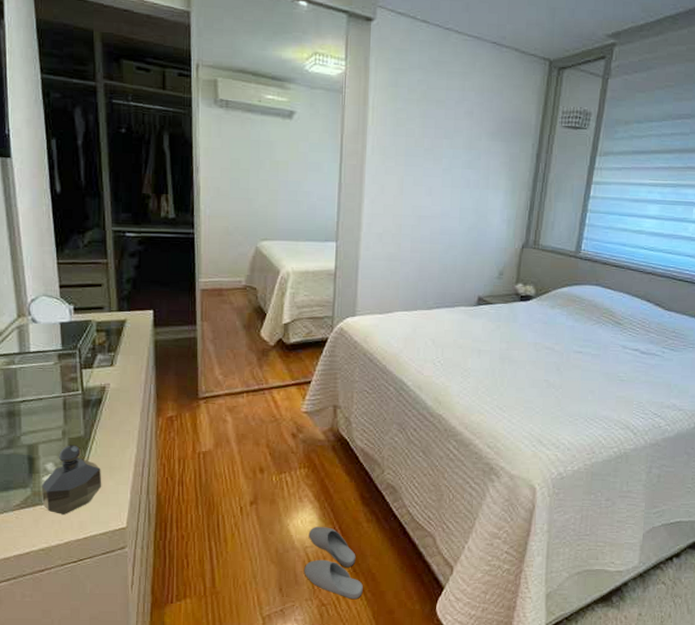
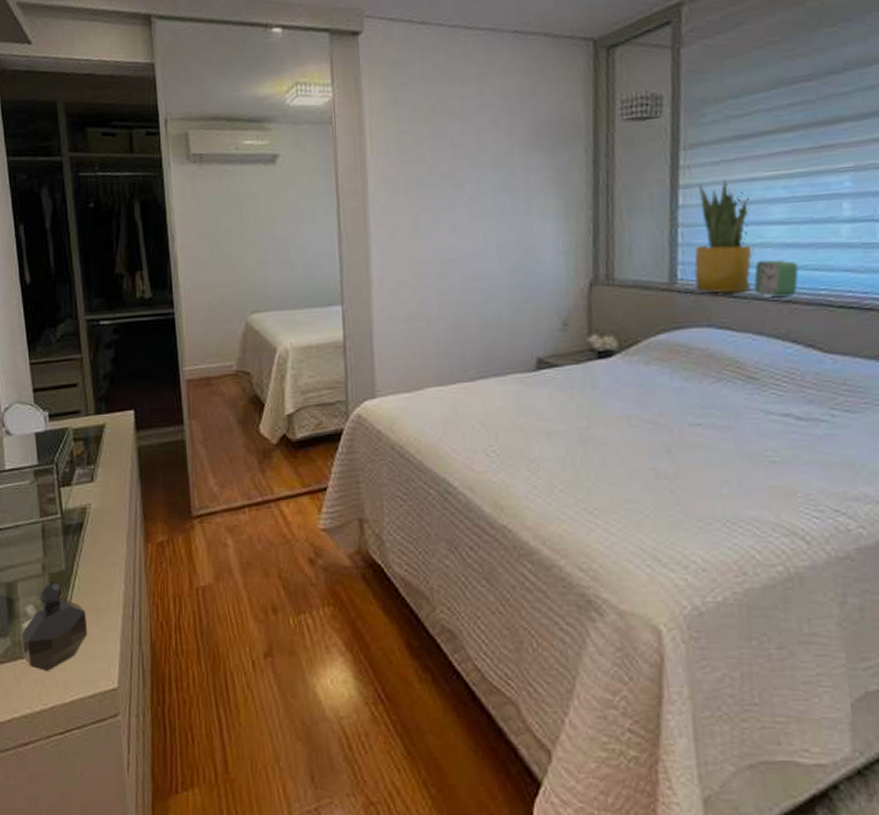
slippers: present [304,527,363,600] -> none [340,688,424,798]
planter: none [593,181,636,264] -> present [694,179,755,294]
alarm clock: none [629,243,659,270] -> present [753,260,799,298]

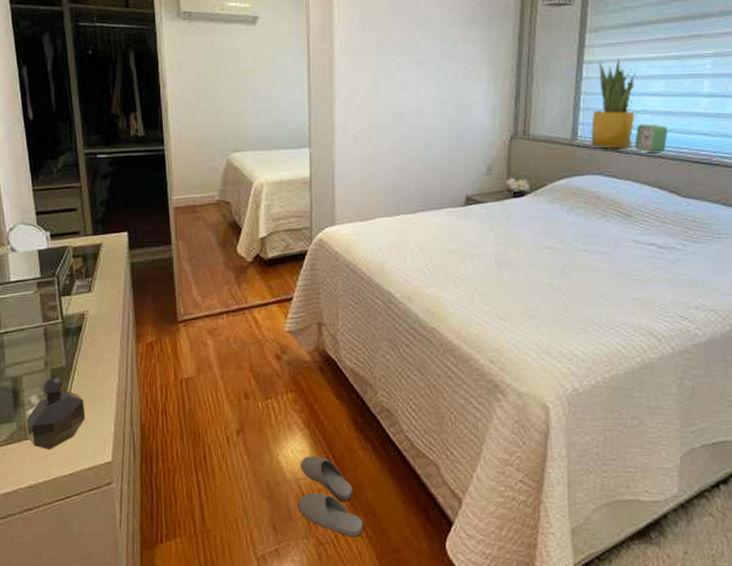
slippers: none [340,688,424,798] -> present [297,456,363,538]

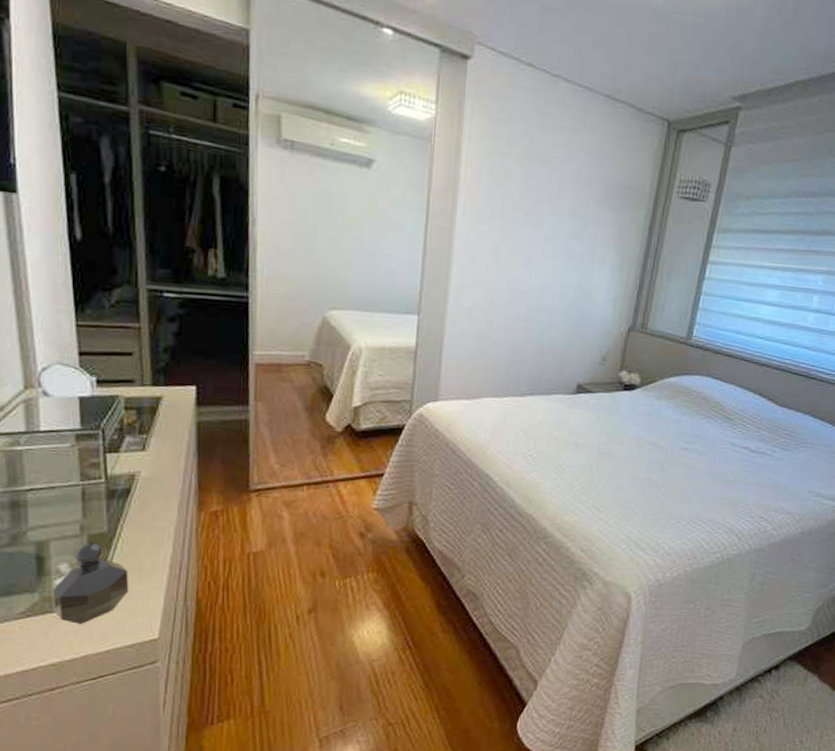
slippers: present [297,456,363,538] -> none [368,638,436,718]
planter: present [591,58,637,149] -> none [704,263,754,354]
alarm clock: present [634,124,668,154] -> none [743,331,776,362]

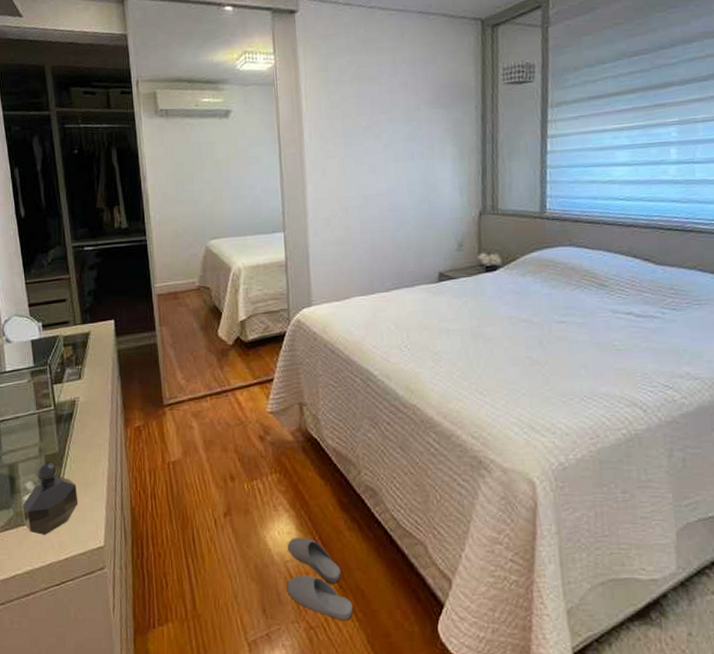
slippers: none [368,638,436,718] -> present [286,538,353,621]

